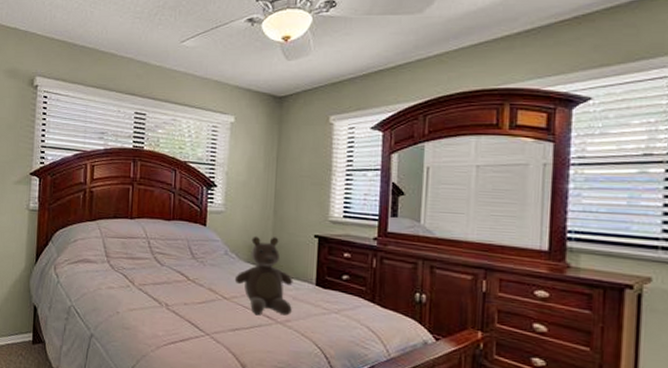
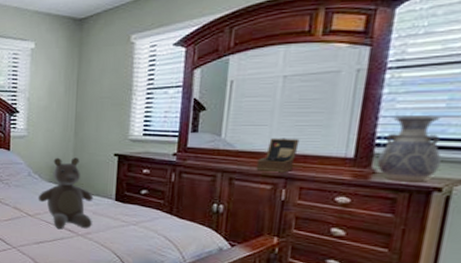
wooden box: none [456,226,496,263] -> present [256,138,300,173]
vase: none [571,211,629,280] -> present [377,116,442,184]

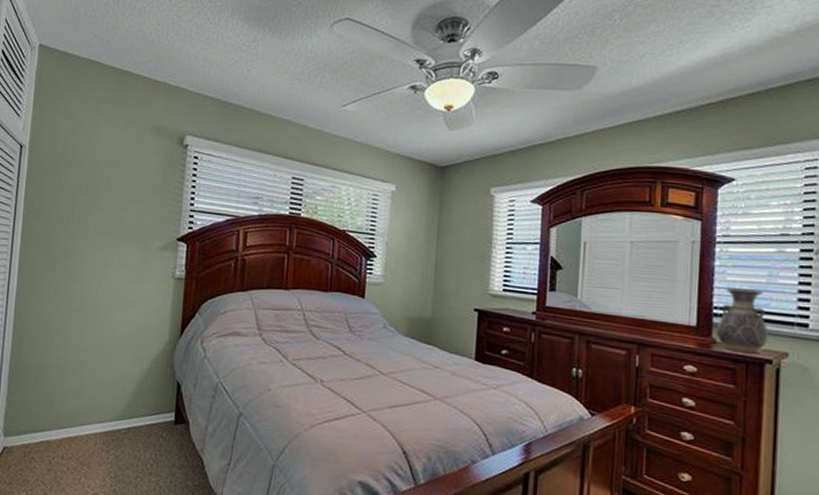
teddy bear: present [38,157,94,229] -> none [392,309,453,392]
wooden box: present [256,138,300,173] -> none [611,301,648,338]

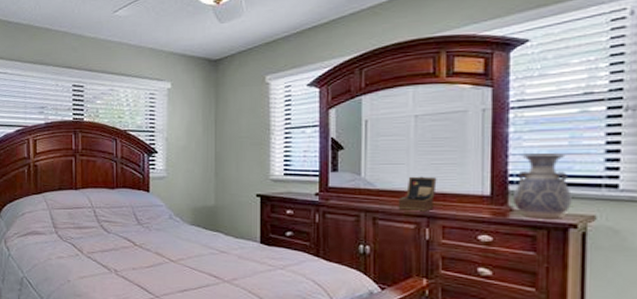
wooden box: none [611,301,648,338] -> present [398,176,437,212]

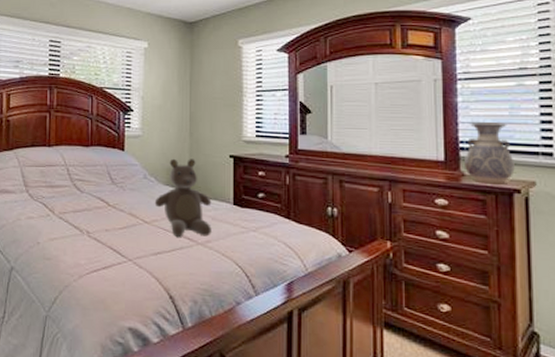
teddy bear: none [180,198,238,275] -> present [154,158,212,237]
wooden box: present [398,176,437,212] -> none [362,141,397,175]

